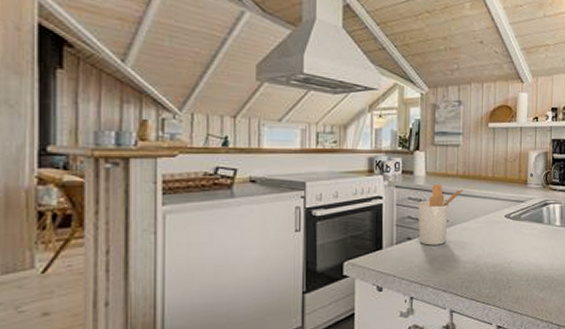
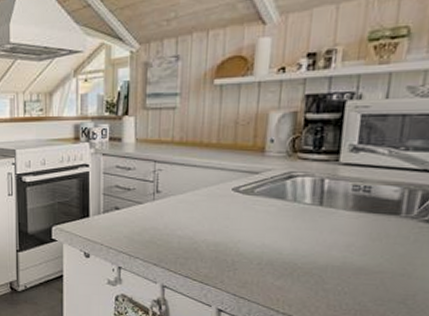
utensil holder: present [418,183,465,246] -> none [126,151,182,217]

